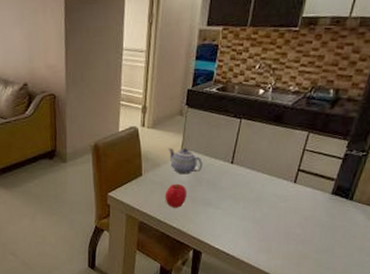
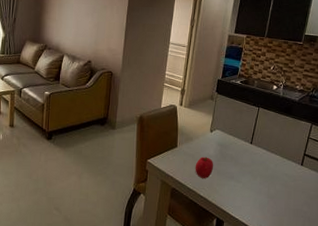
teapot: present [169,148,203,175] -> none [200,126,228,150]

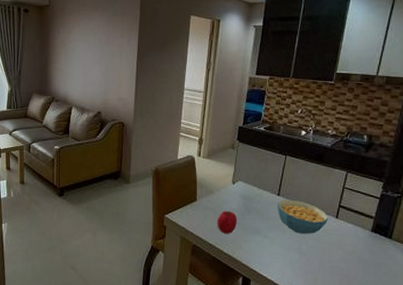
cereal bowl: none [249,147,295,180] -> present [277,199,329,234]

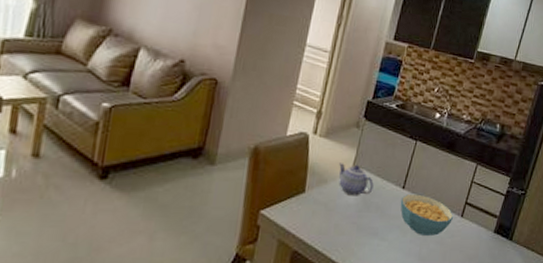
fruit: present [217,210,238,234] -> none [327,206,353,236]
teapot: none [221,177,252,203] -> present [339,163,374,196]

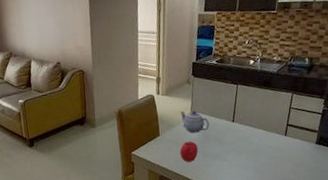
fruit: none [327,206,353,236] -> present [179,141,199,162]
cereal bowl: present [400,193,454,236] -> none [232,124,279,154]

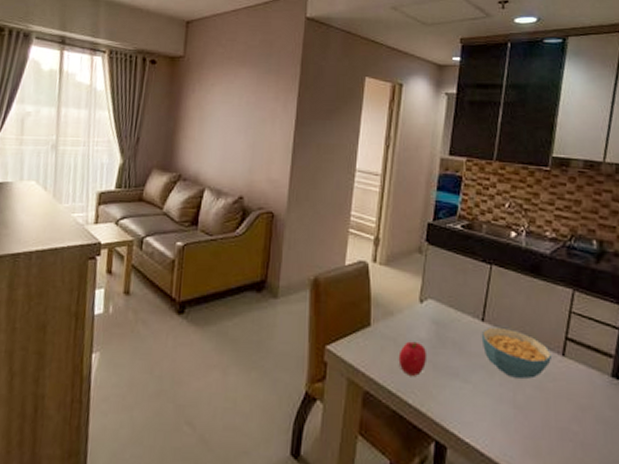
teapot: present [180,111,210,133] -> none [405,292,447,330]
cereal bowl: none [232,124,279,154] -> present [481,327,553,379]

